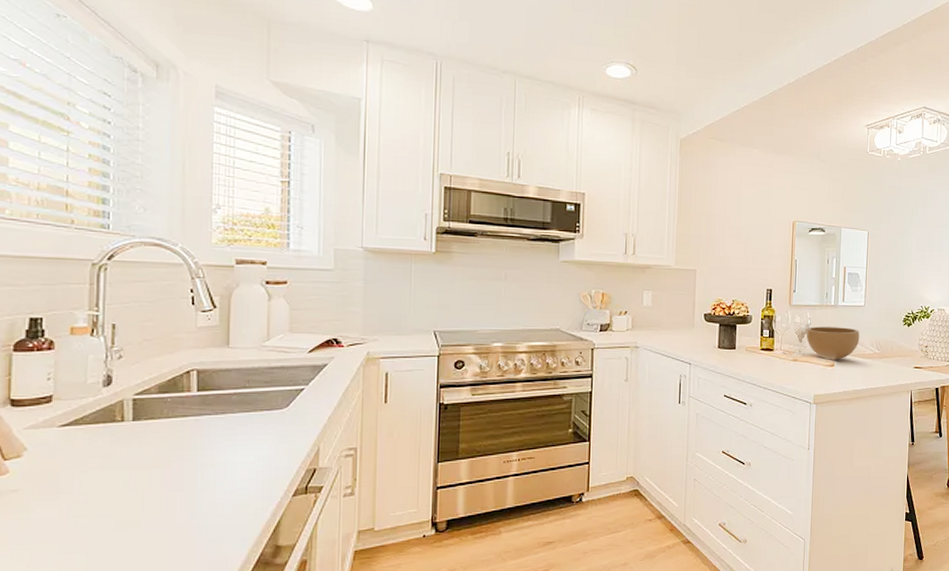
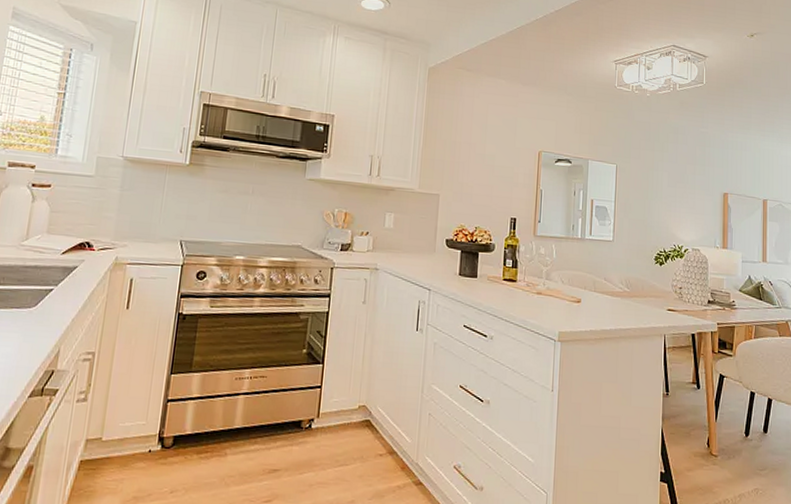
bowl: present [806,326,860,360] -> none [551,259,608,296]

